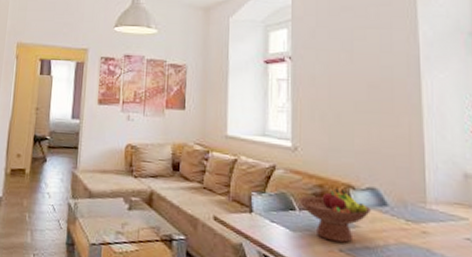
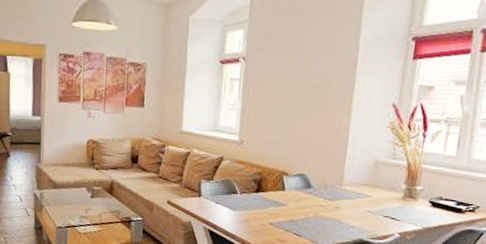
fruit bowl: present [299,188,372,243] -> none [241,175,299,218]

